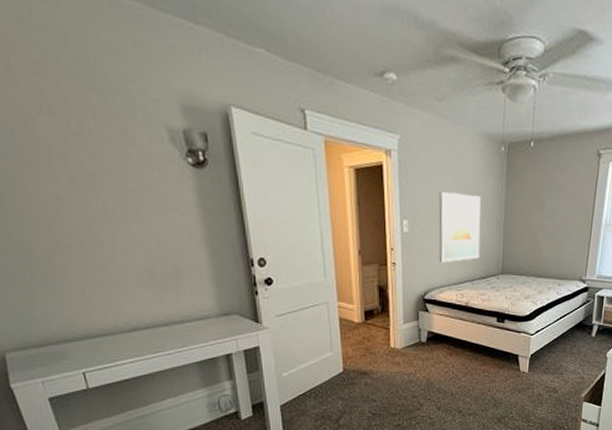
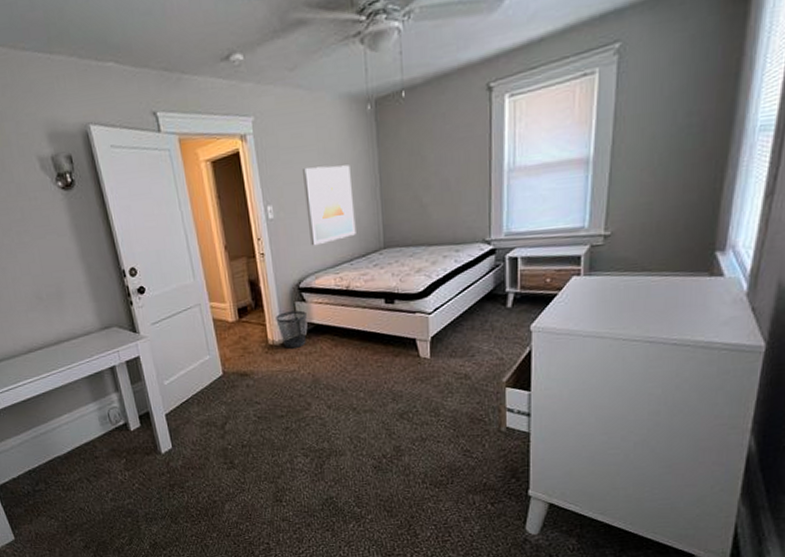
wastebasket: none [400,319,428,353] -> present [276,310,307,349]

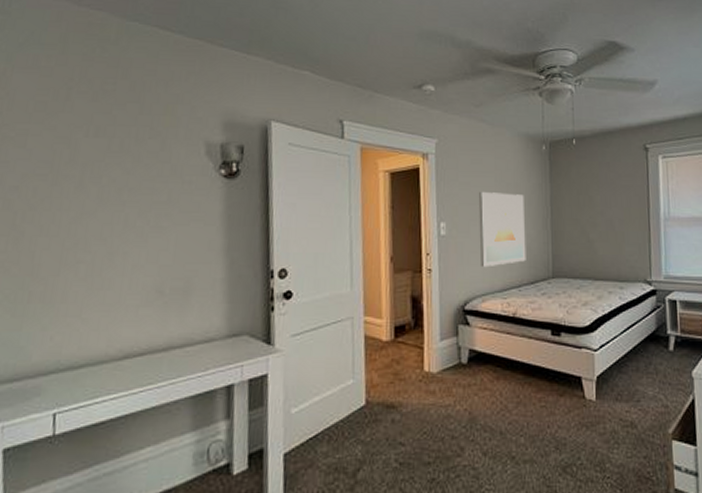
wastebasket: present [276,310,307,349] -> none [435,335,469,378]

